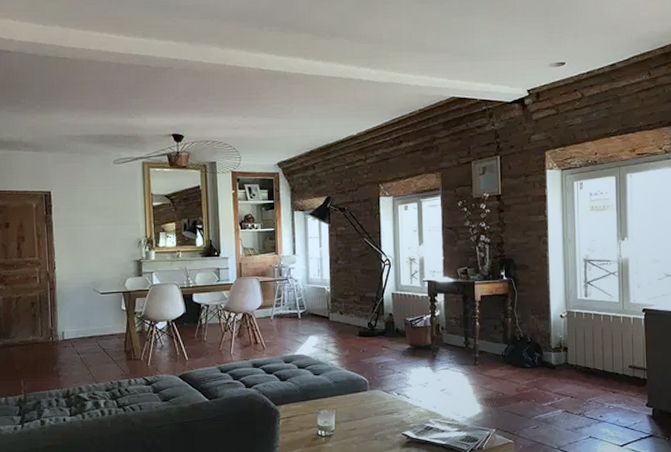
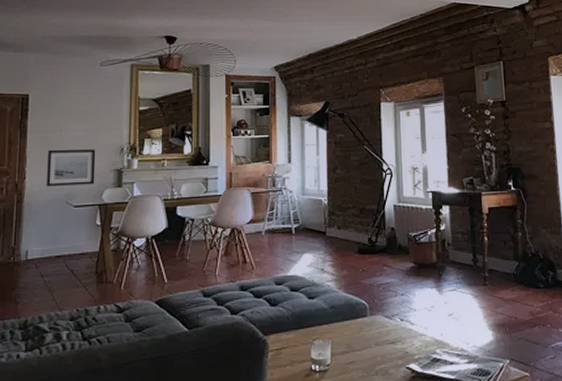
wall art: none [73,242,118,277] -> present [47,149,96,187]

